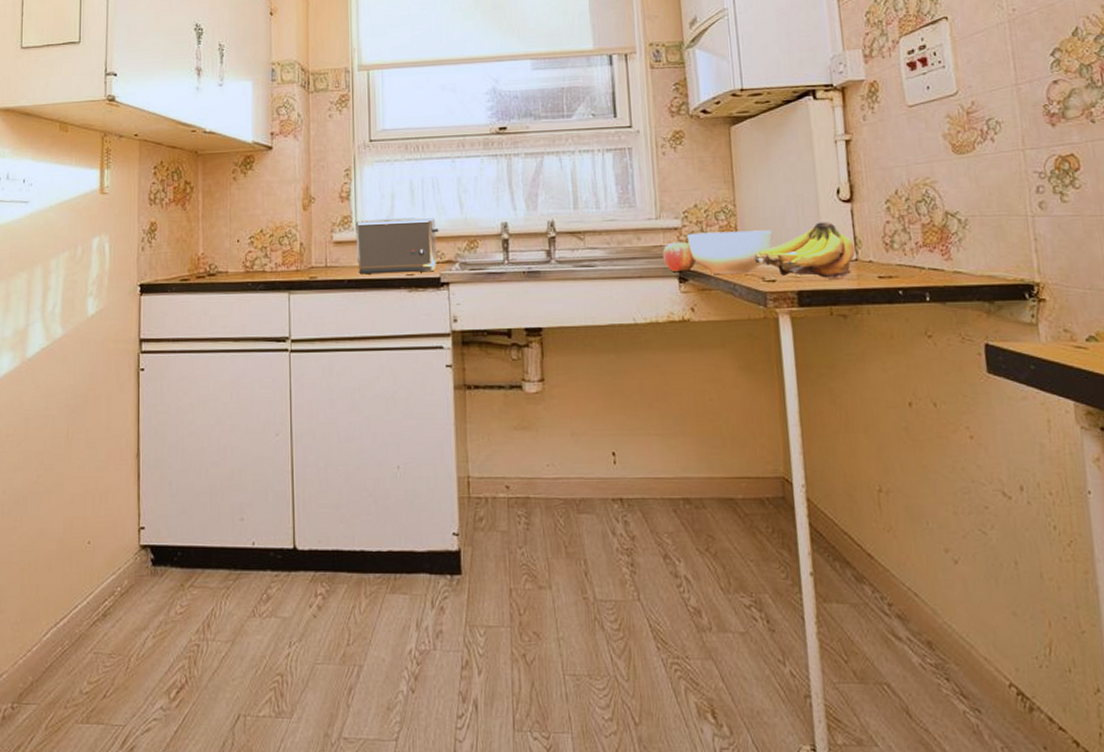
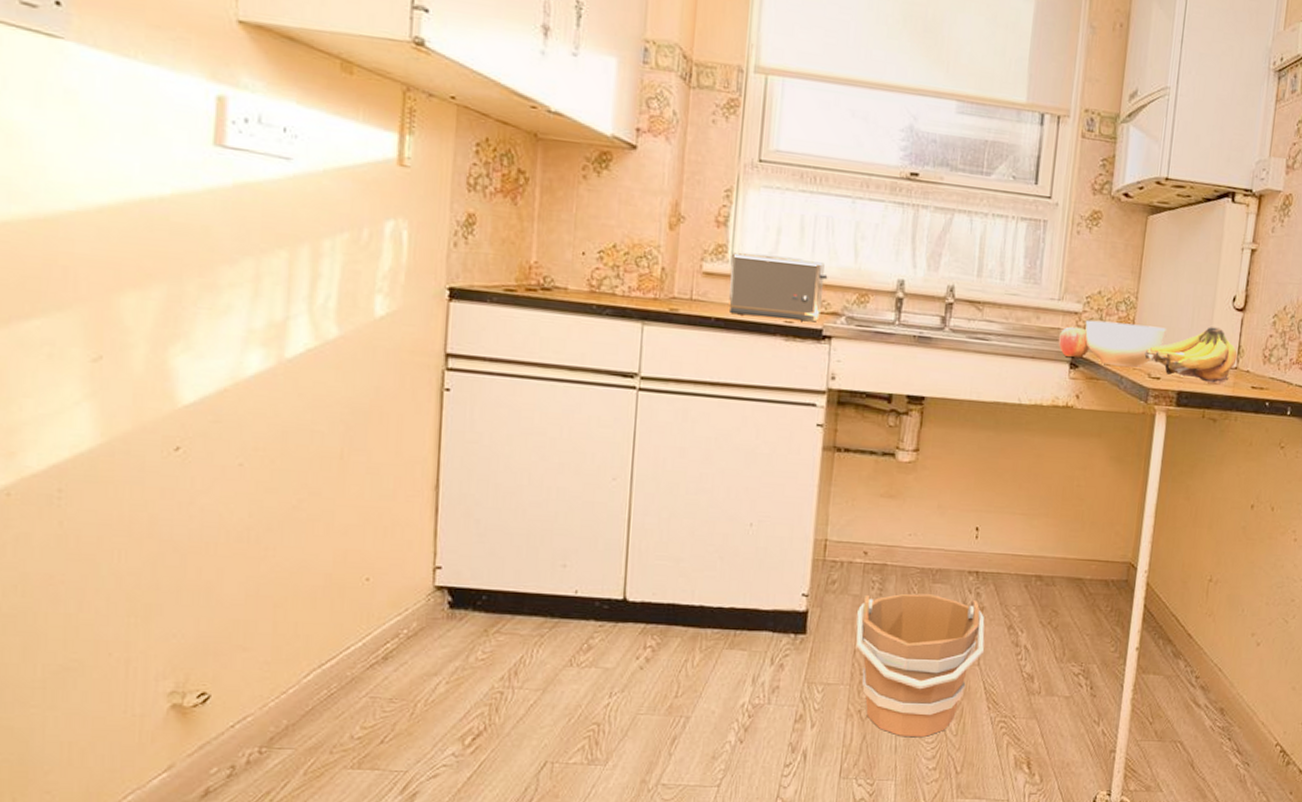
bucket: none [506,526,643,682] -> present [856,593,985,737]

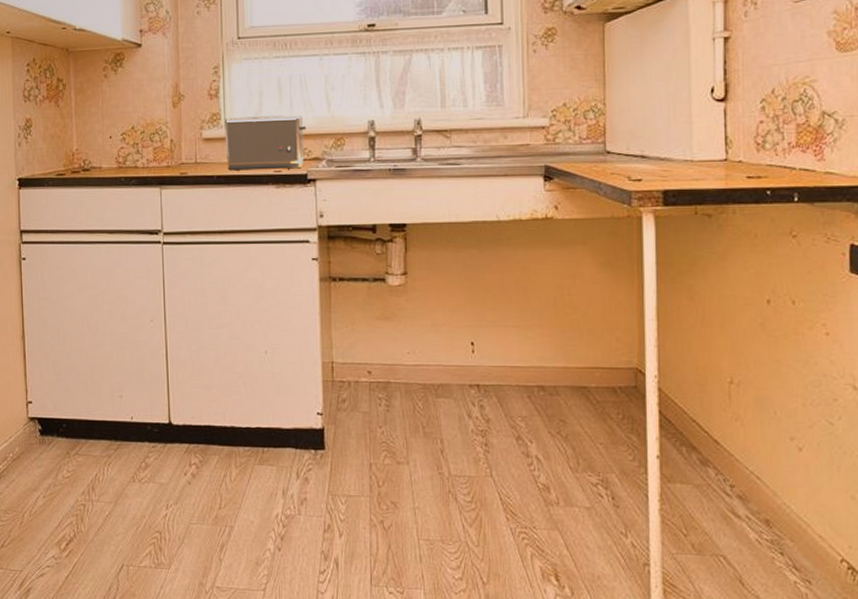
bucket: present [856,593,985,737] -> none [367,408,496,547]
fruit: present [1058,324,1089,359] -> none [528,139,561,171]
bowl: present [1085,319,1166,368] -> none [553,129,641,174]
fruit: present [1144,327,1238,385] -> none [621,121,725,179]

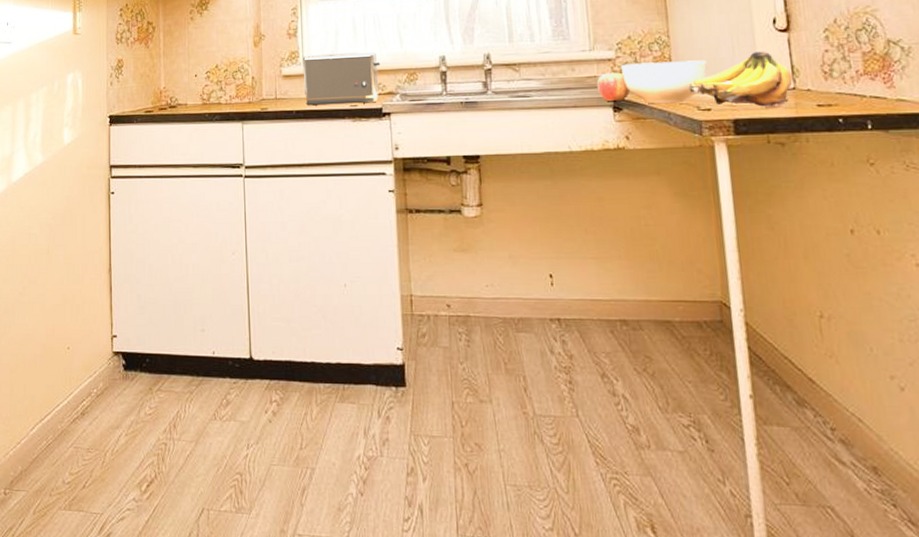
fruit: none [528,139,561,171] -> present [596,71,630,102]
bowl: none [553,129,641,174] -> present [620,60,707,104]
fruit: none [621,121,725,179] -> present [688,51,793,108]

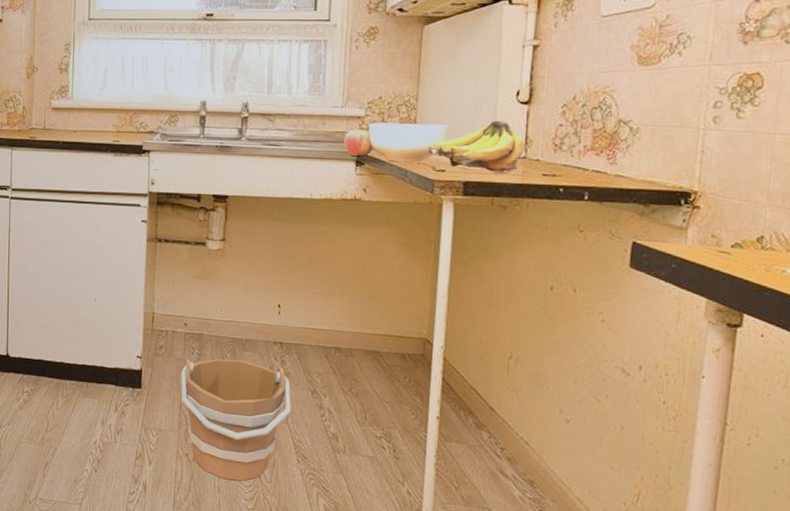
toaster: present [302,51,381,106] -> none [71,90,145,140]
bucket: none [448,343,582,493] -> present [180,358,292,481]

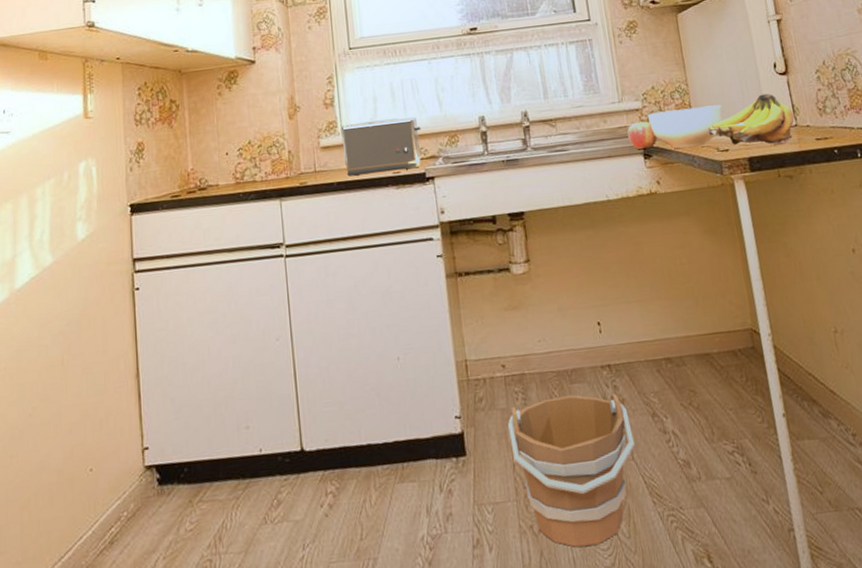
toaster: none [71,90,145,140] -> present [341,116,422,177]

